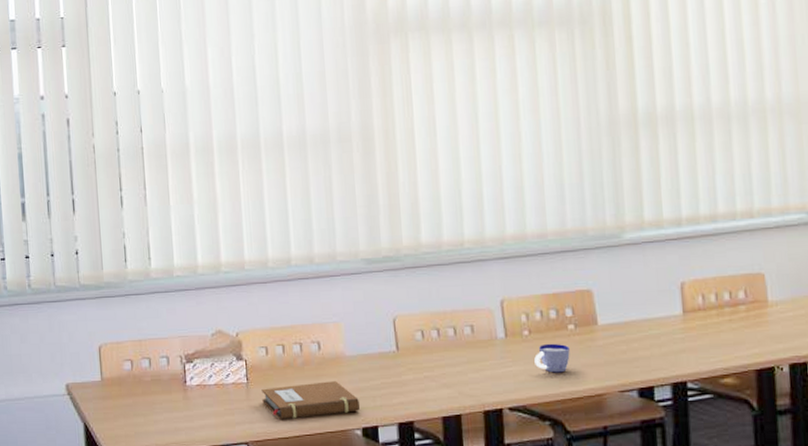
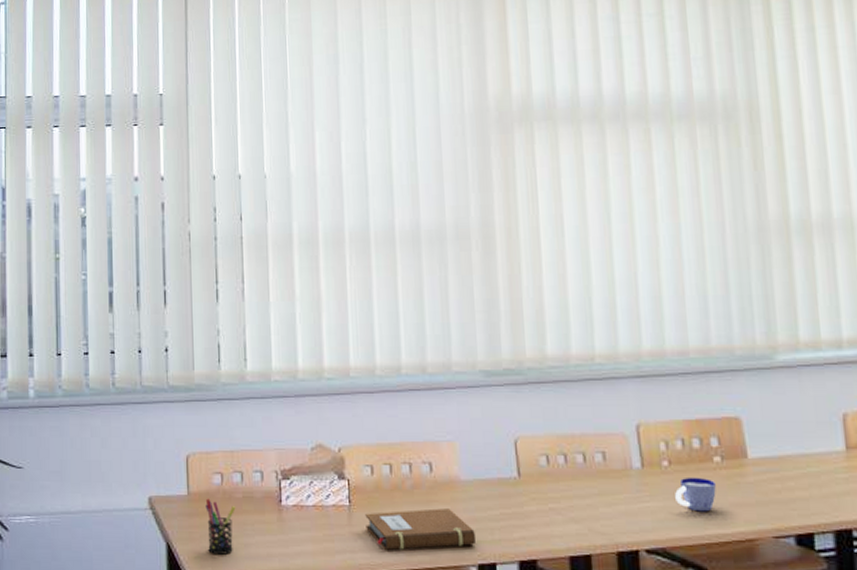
pen holder: none [117,383,145,431] -> present [205,498,236,555]

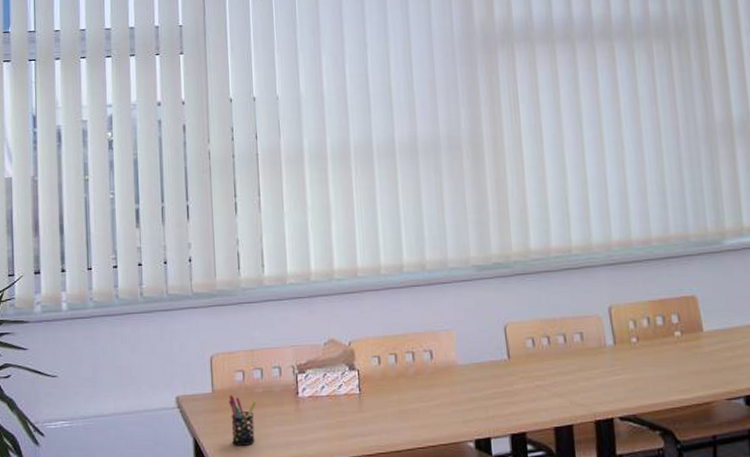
notebook: present [365,508,477,551] -> none [374,391,473,433]
cup: present [675,477,716,512] -> none [643,350,678,381]

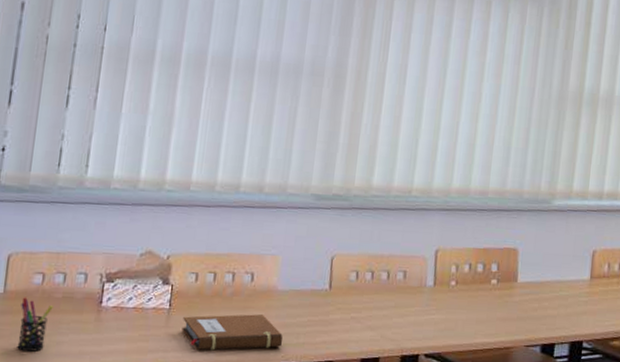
notebook: none [374,391,473,433] -> present [182,314,283,351]

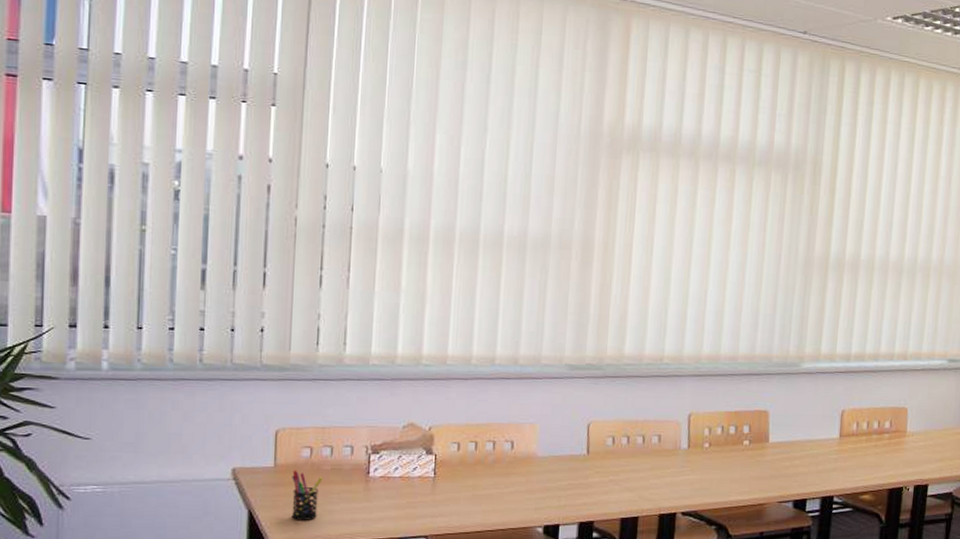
notebook: present [182,314,283,351] -> none [447,480,545,516]

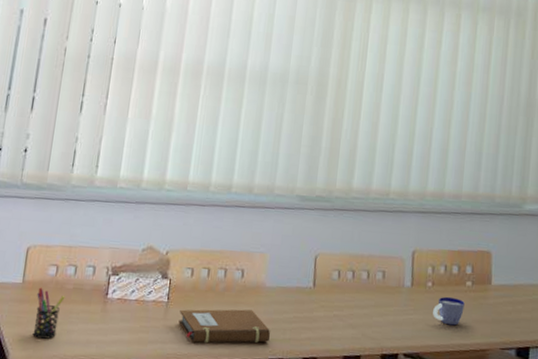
notebook: none [447,480,545,516] -> present [178,309,271,344]
cup: none [710,456,742,483] -> present [433,296,465,326]

